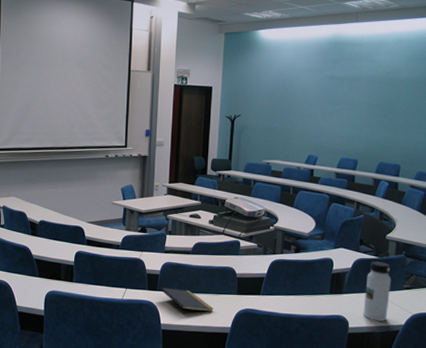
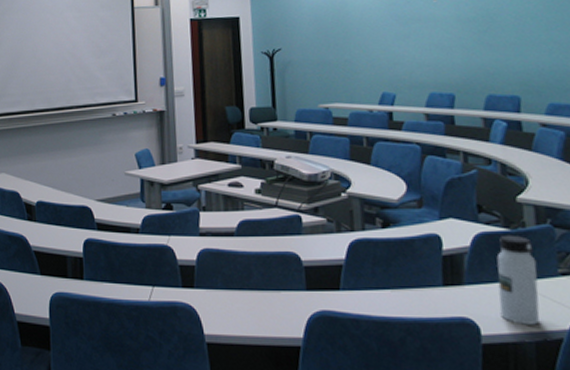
notepad: present [160,287,214,315] -> none [199,283,276,321]

